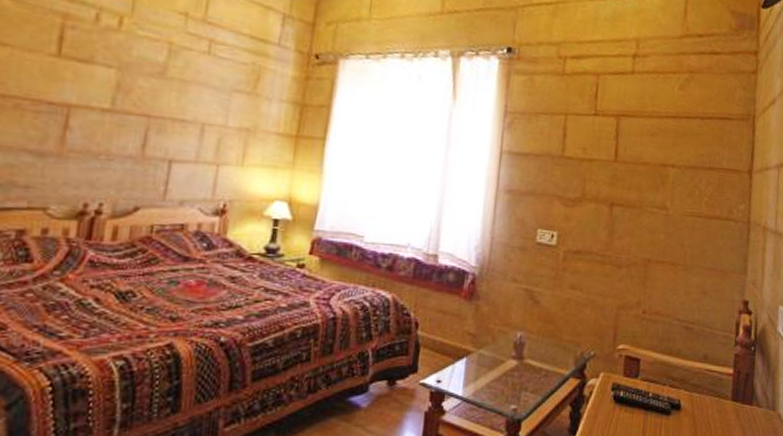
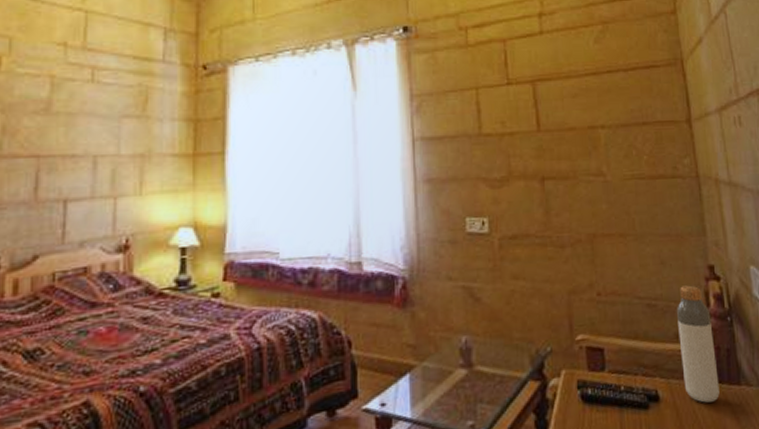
bottle: none [704,315,738,416] -> present [676,285,720,403]

